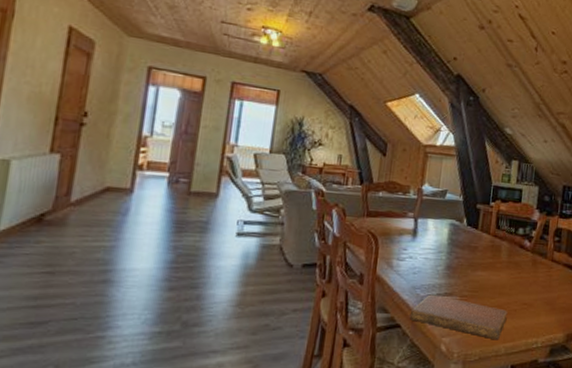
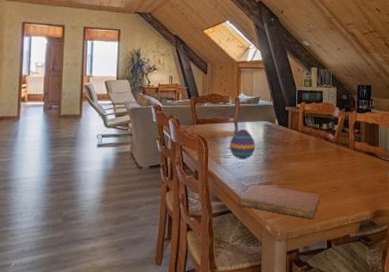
decorative egg: none [405,226,438,264] -> present [229,128,256,160]

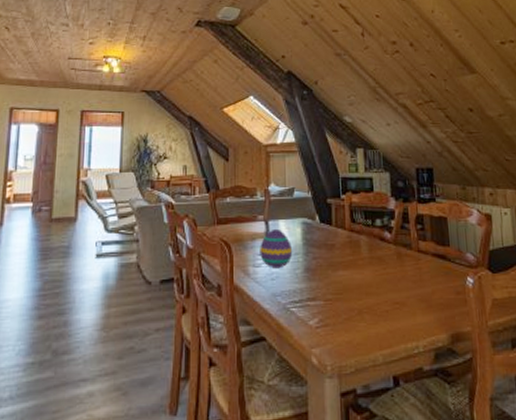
notebook: present [238,184,320,220] -> none [274,301,379,348]

